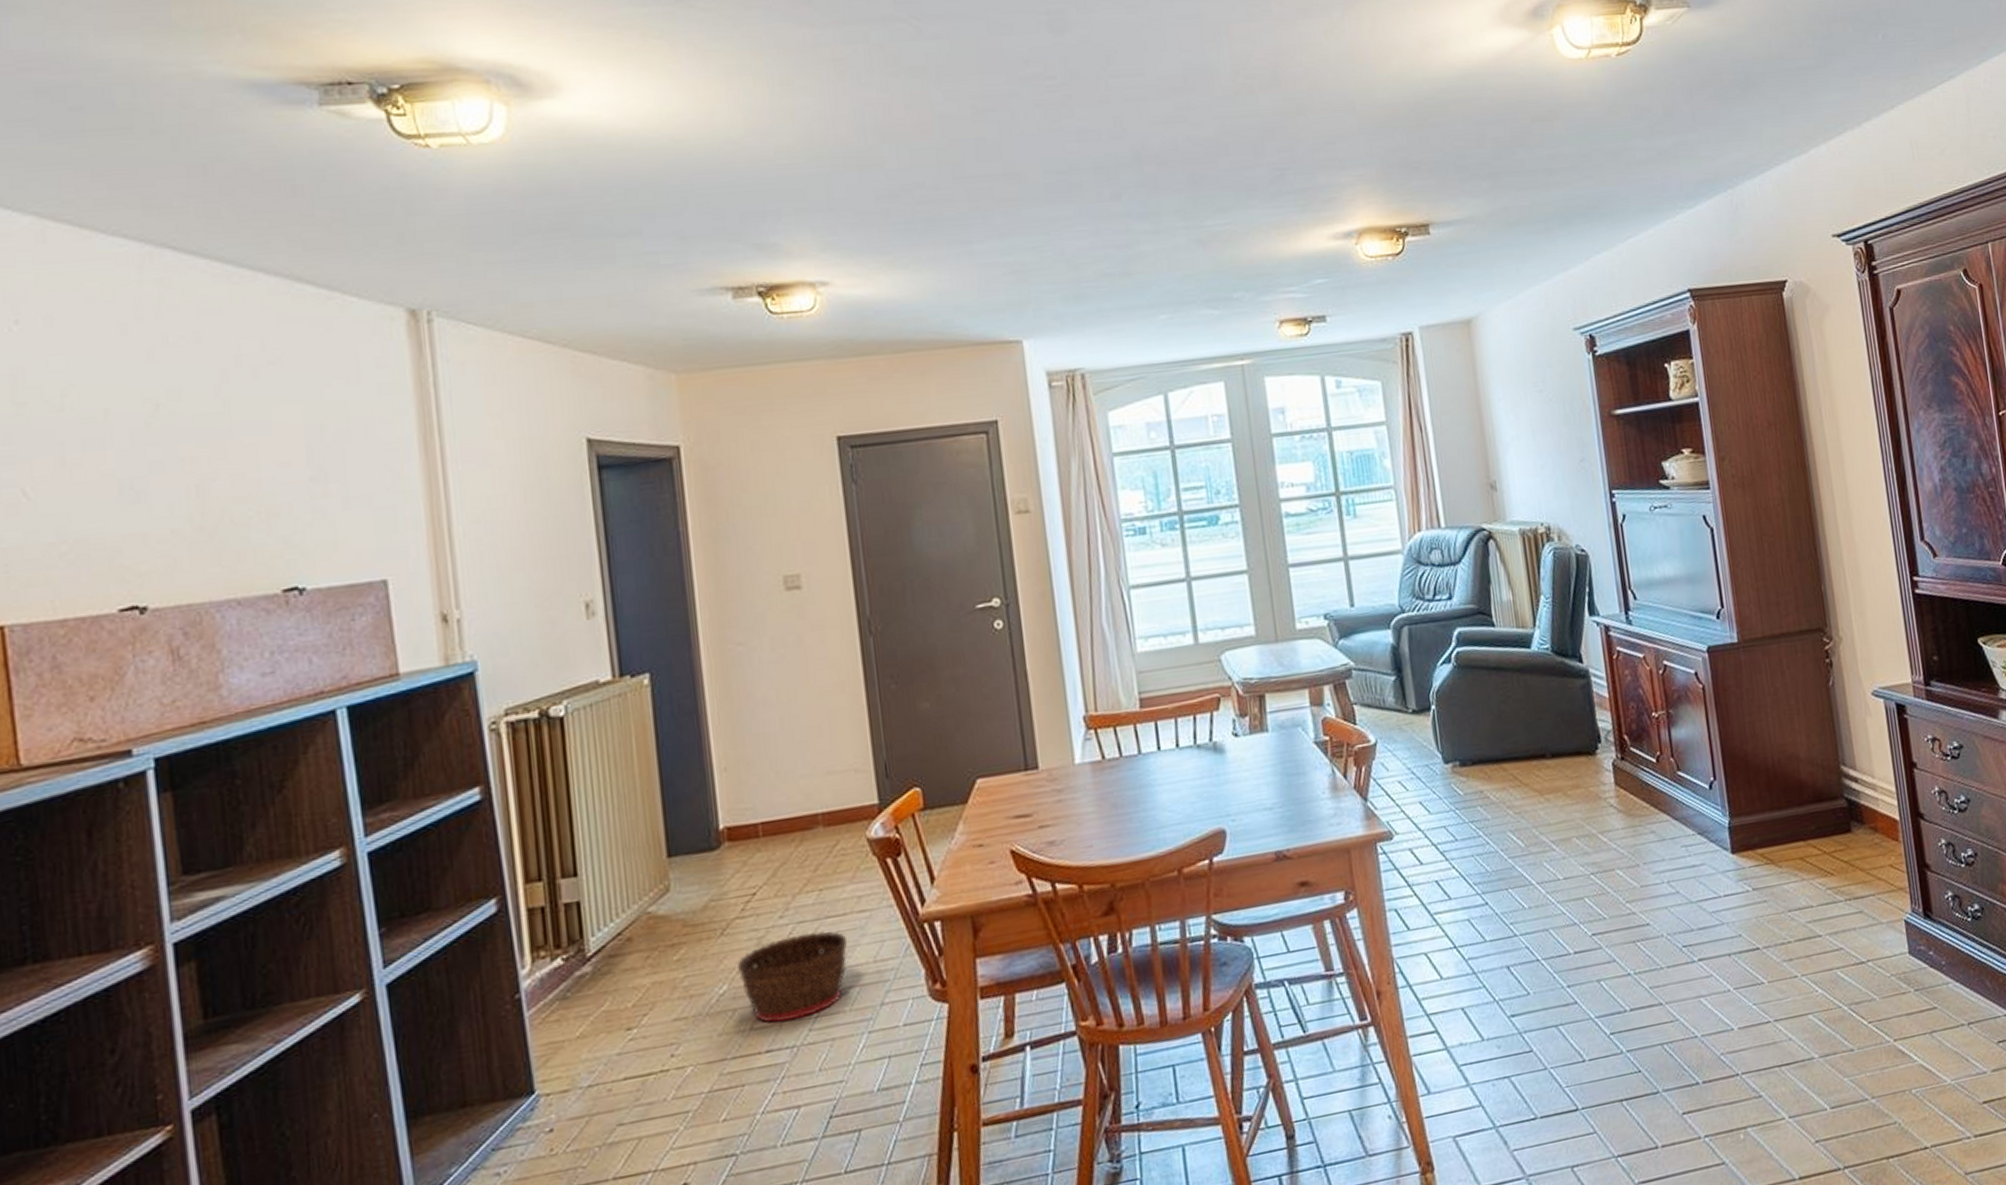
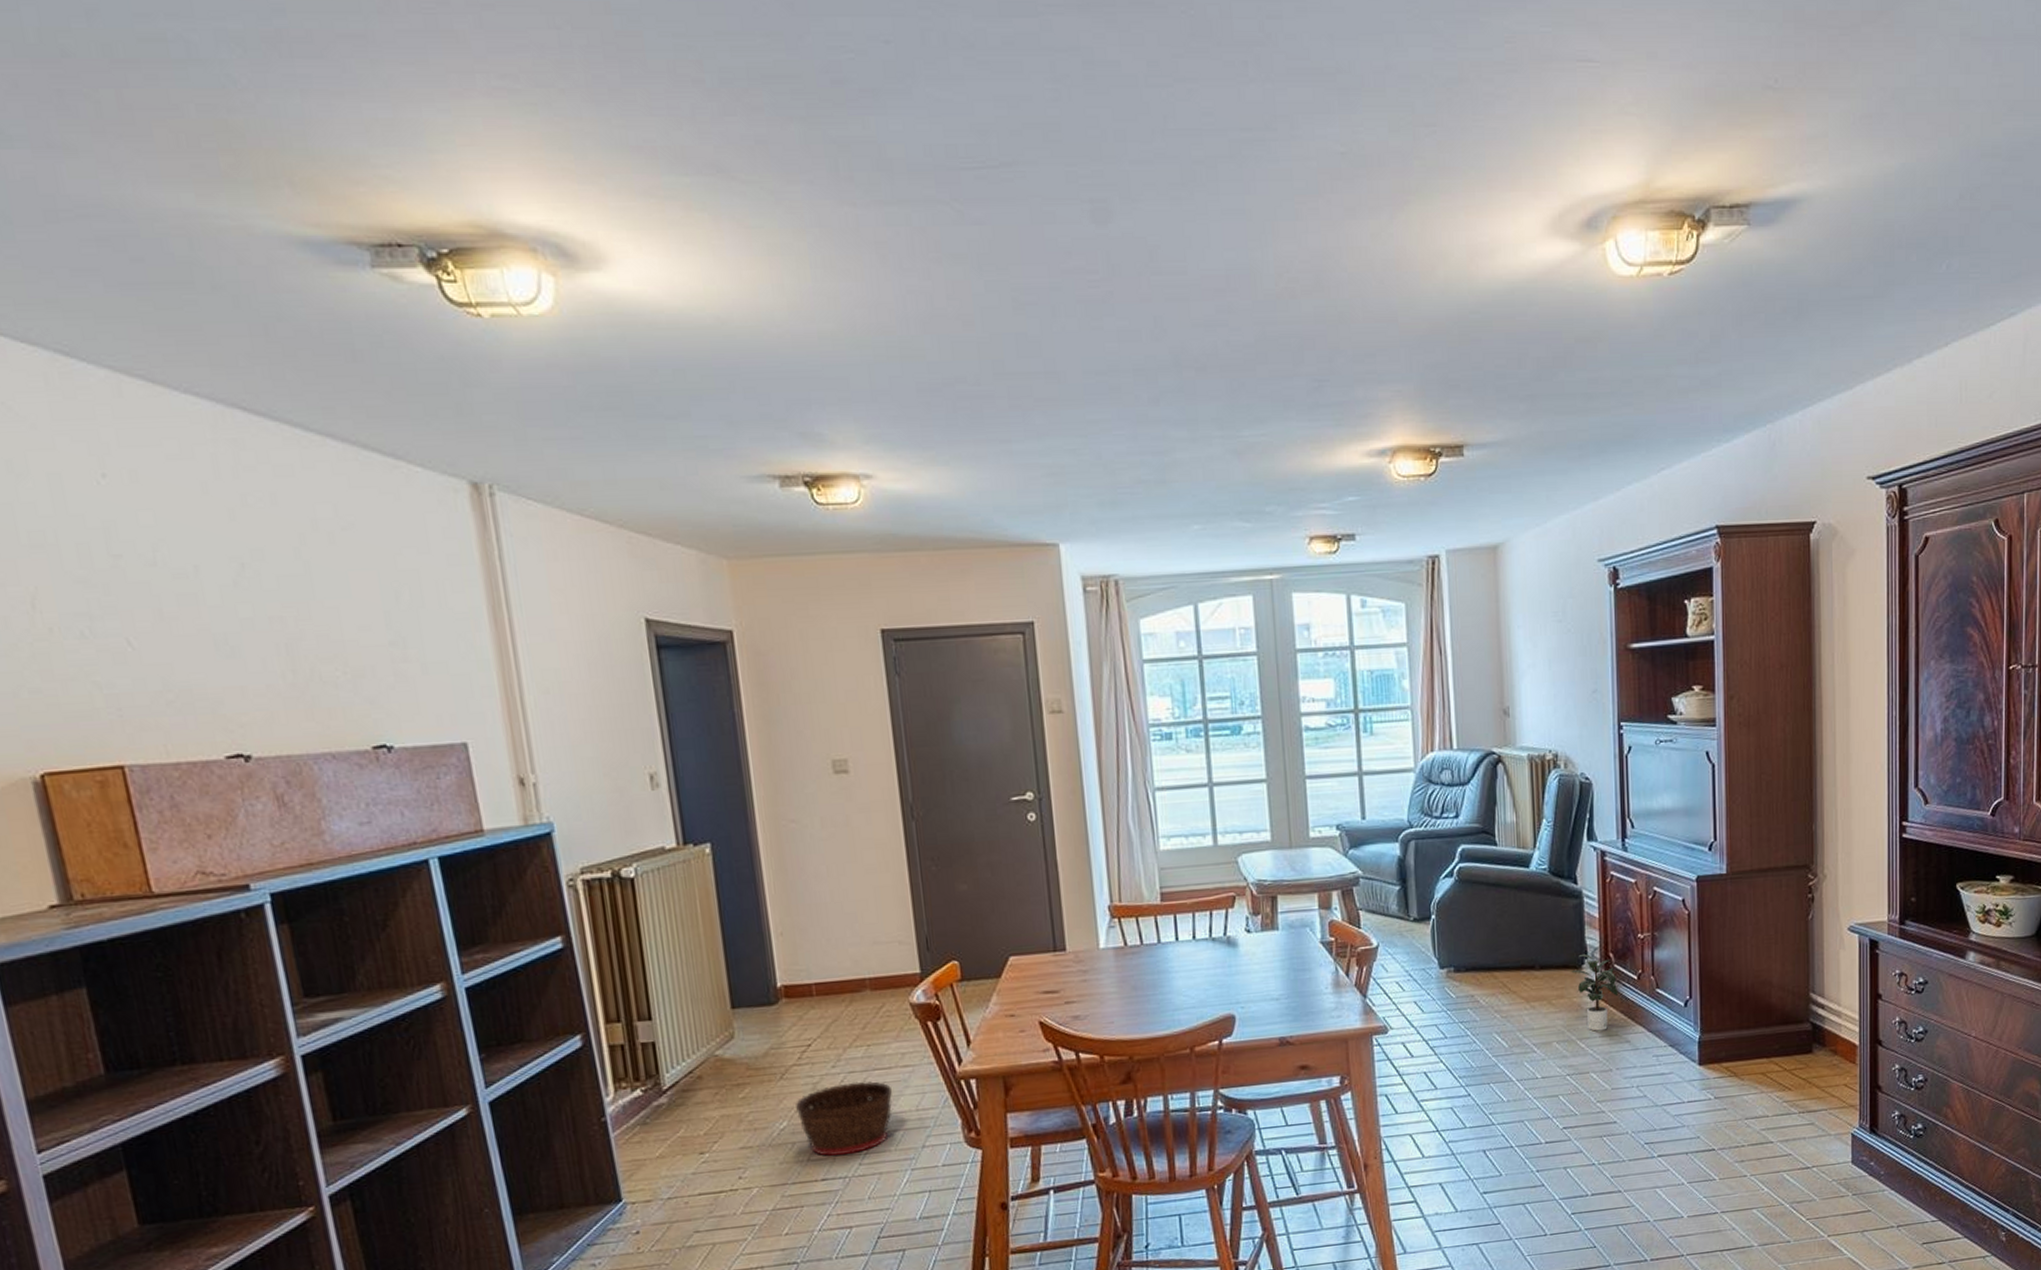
potted plant: none [1585,737,1638,823] -> present [1571,953,1619,1032]

